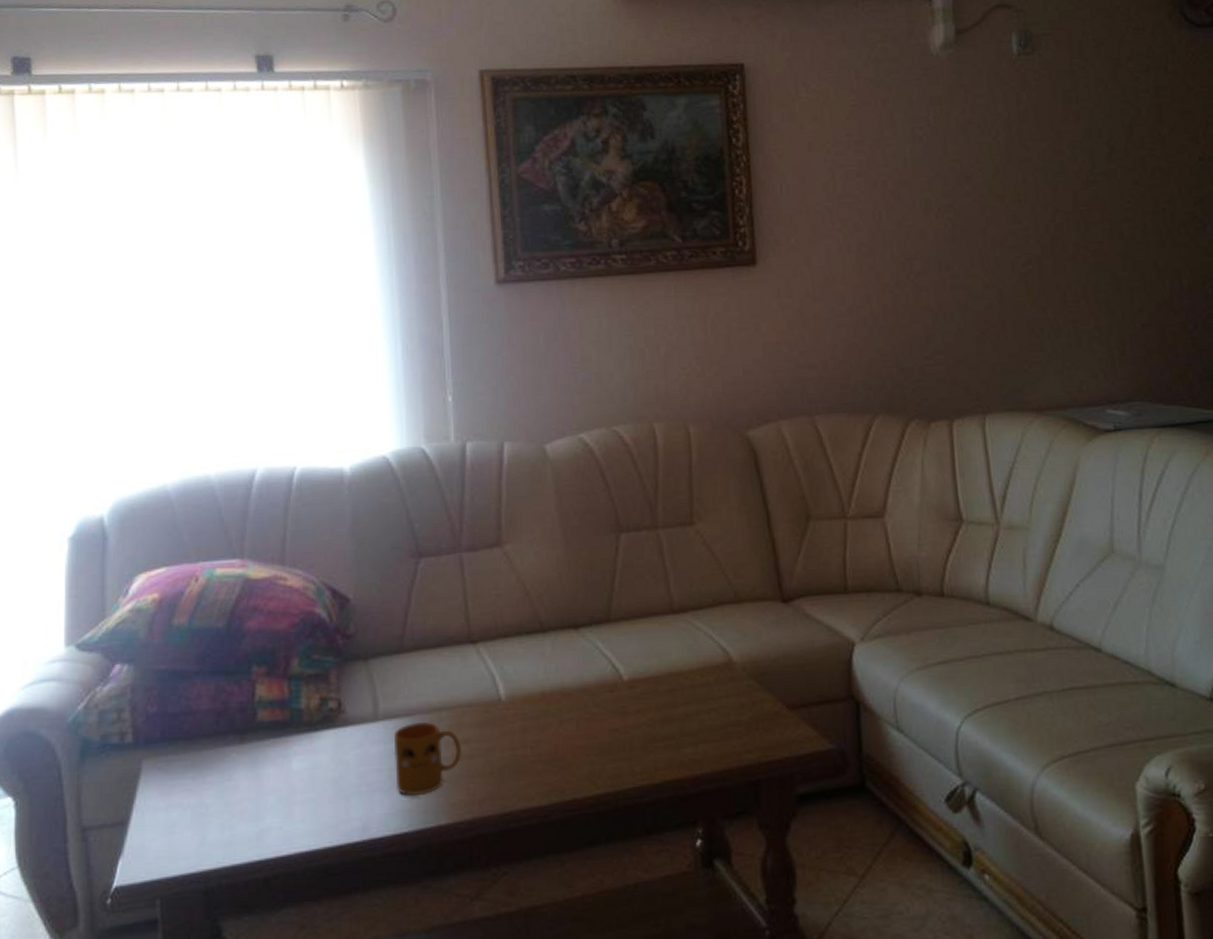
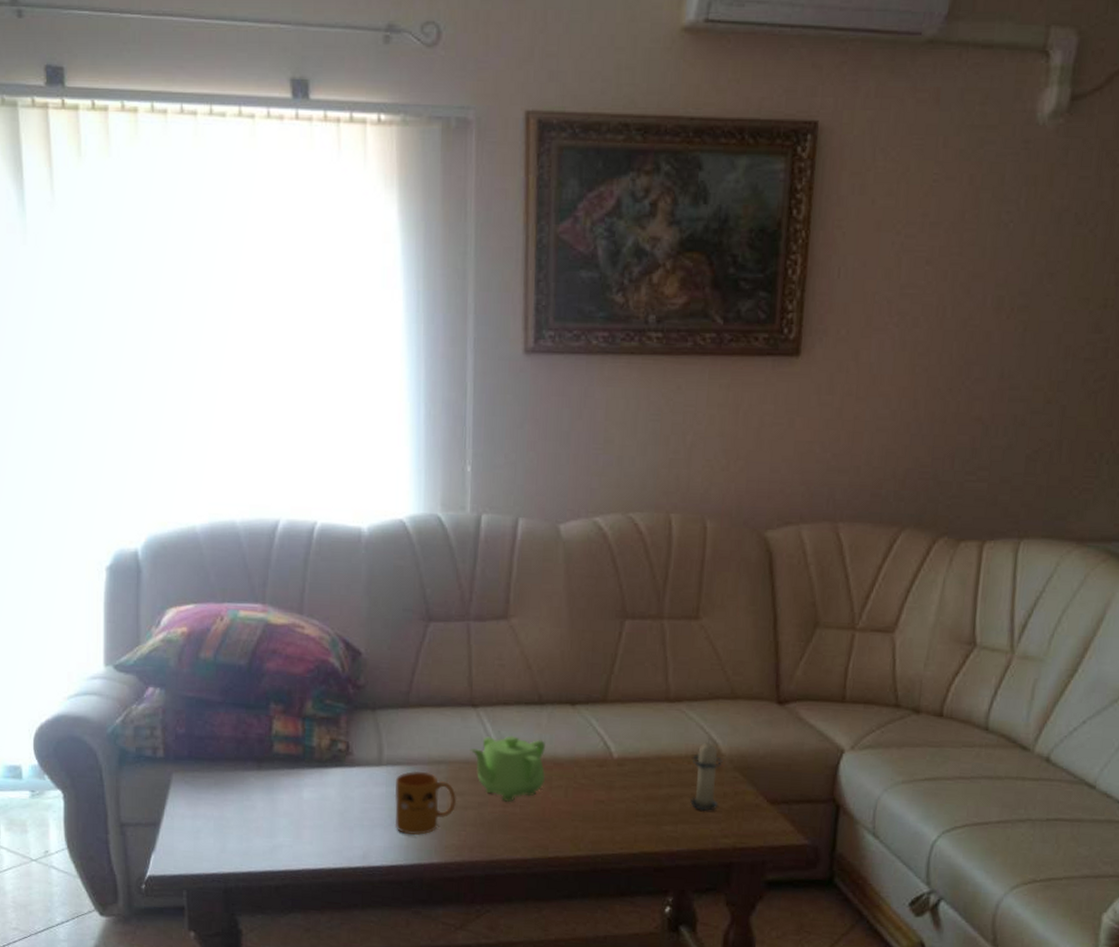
teapot: none [472,669,555,744] -> present [470,735,546,802]
candle: none [704,647,737,726] -> present [690,738,723,811]

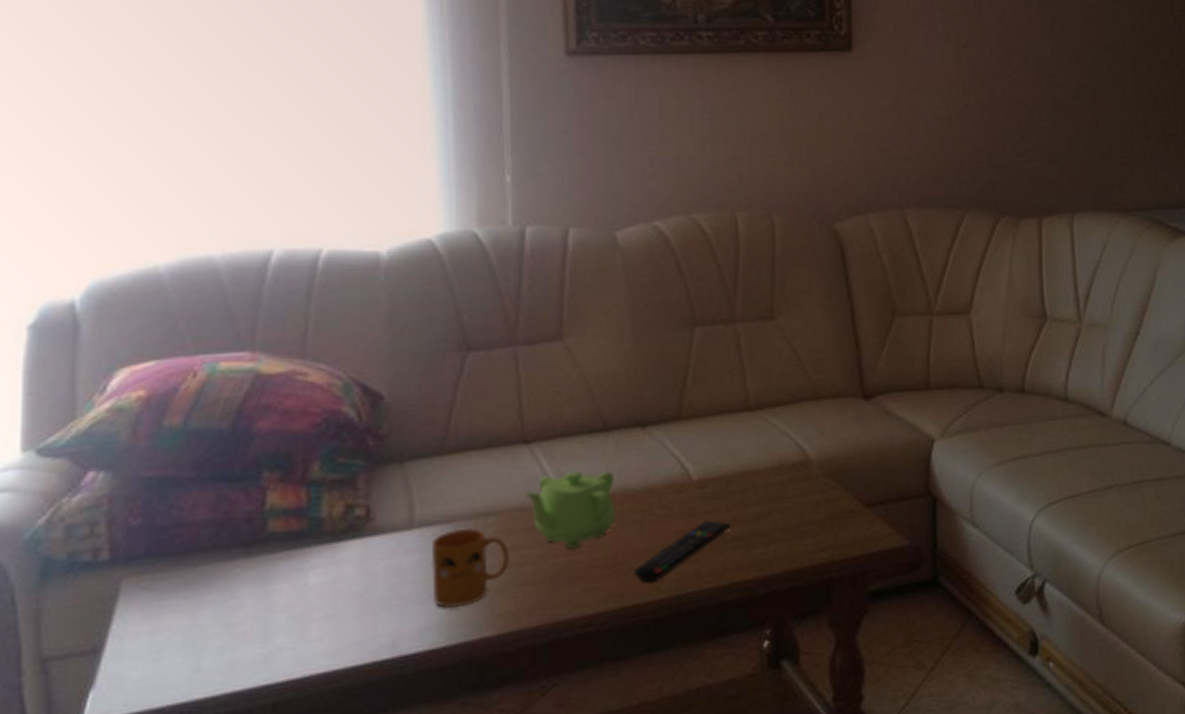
remote control: none [558,793,645,840] -> present [634,519,731,582]
candle: present [690,738,723,811] -> none [779,445,812,526]

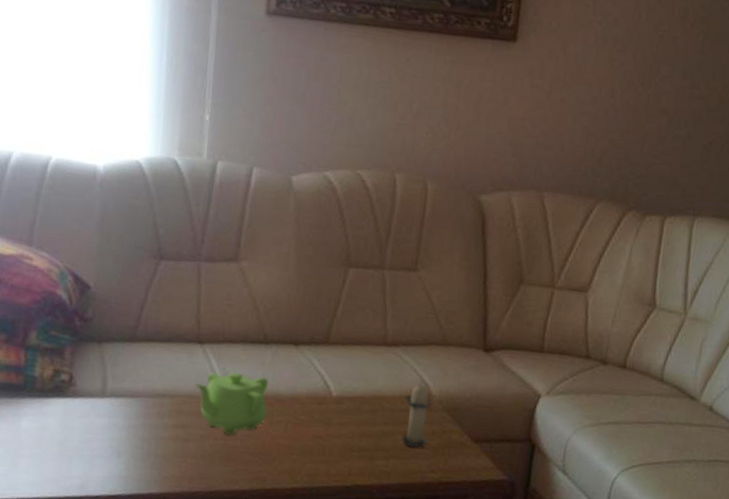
mug: present [431,527,511,608] -> none [115,403,180,466]
remote control: present [634,519,731,582] -> none [276,429,360,473]
candle: none [779,445,812,526] -> present [402,380,433,448]

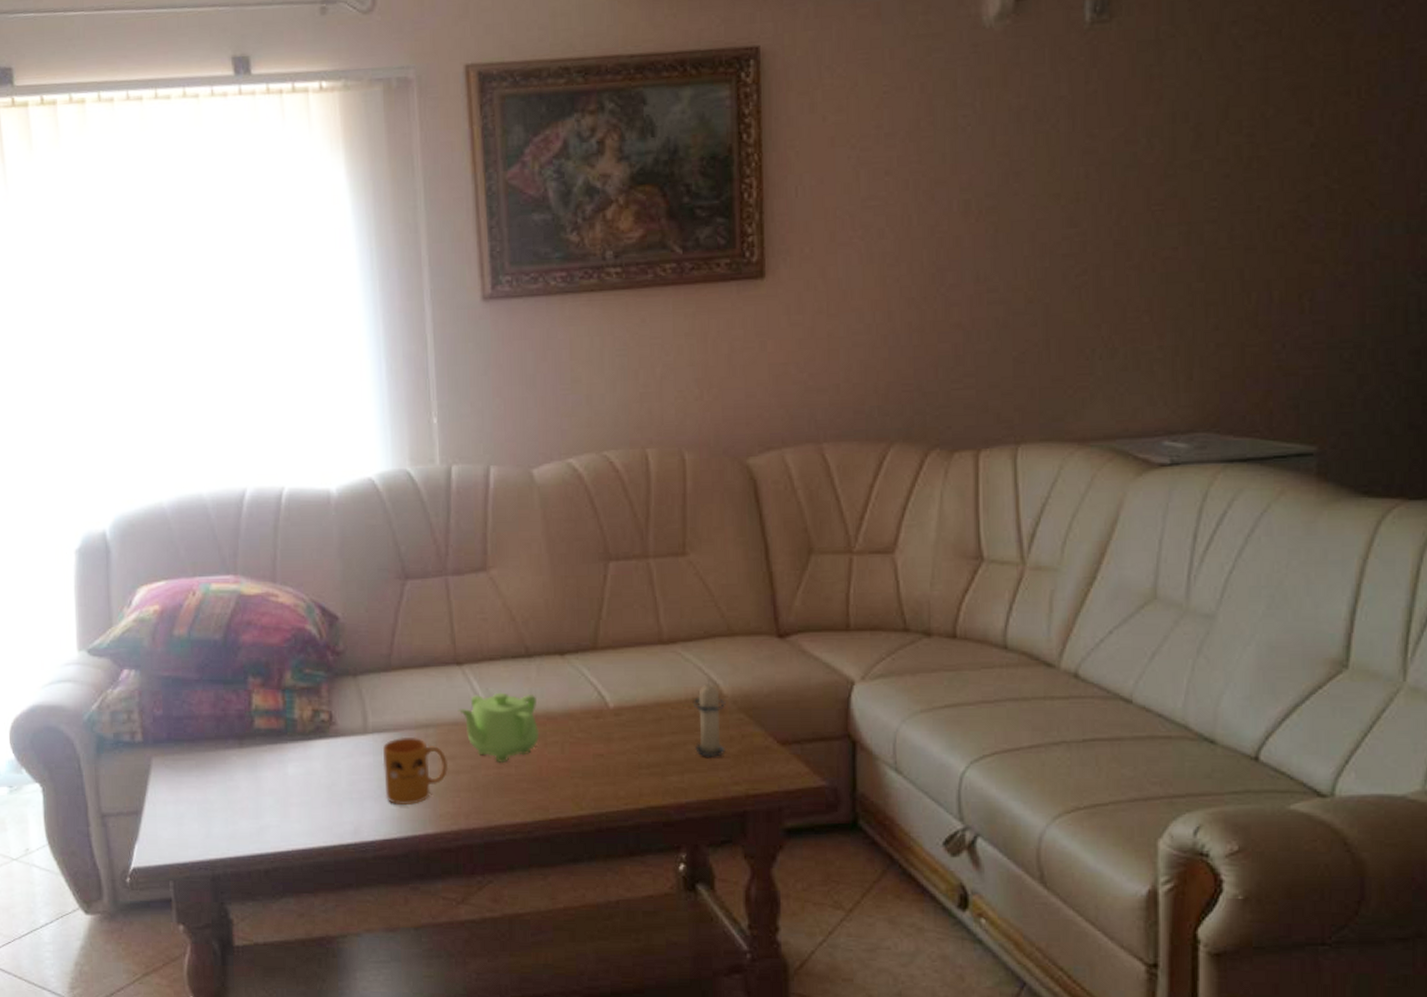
mug: none [115,403,180,466] -> present [382,736,449,805]

